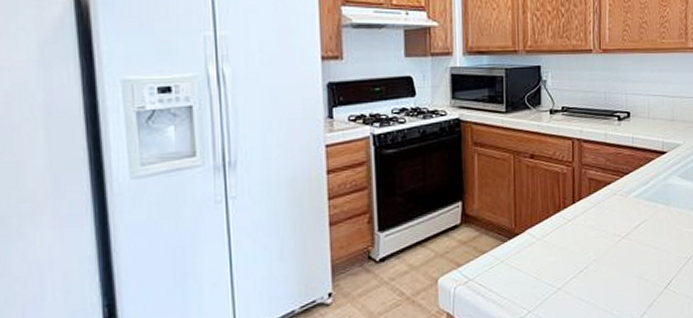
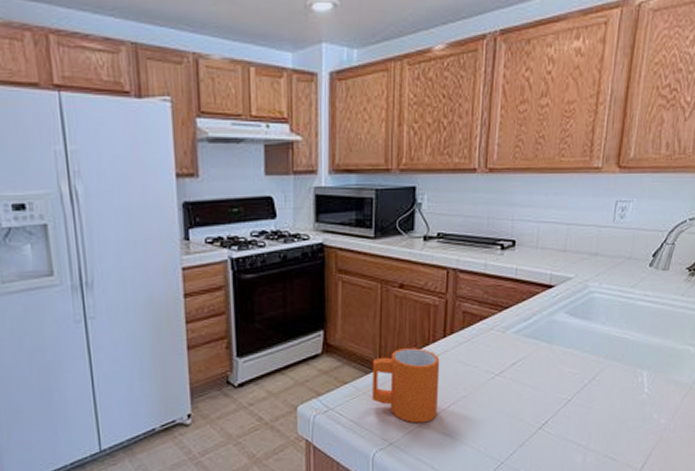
mug: none [508,214,572,290] -> present [372,348,440,423]

